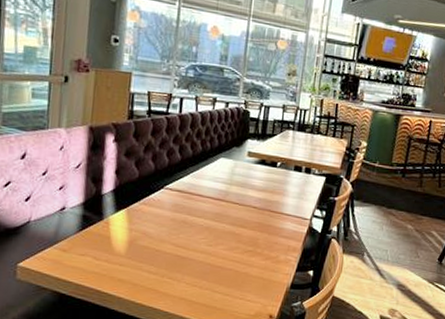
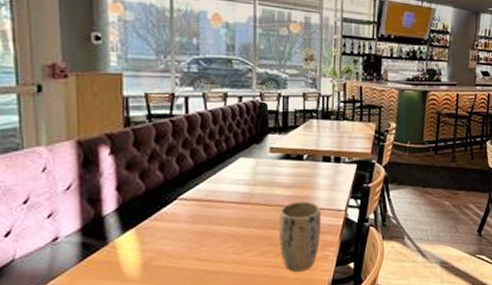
plant pot: none [247,205,288,271] -> present [279,201,322,272]

